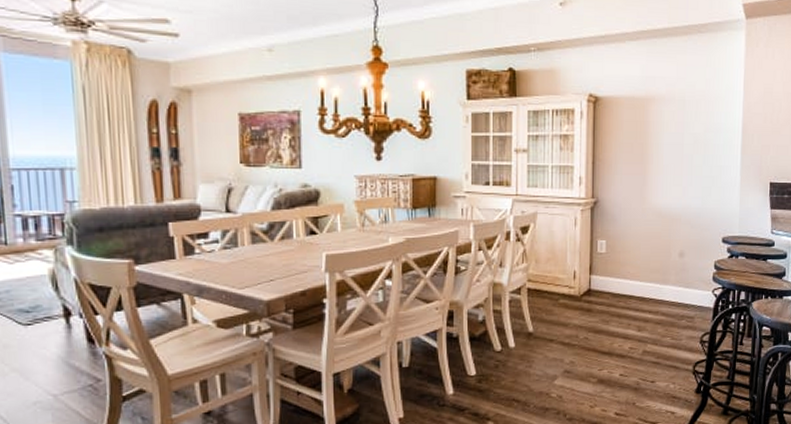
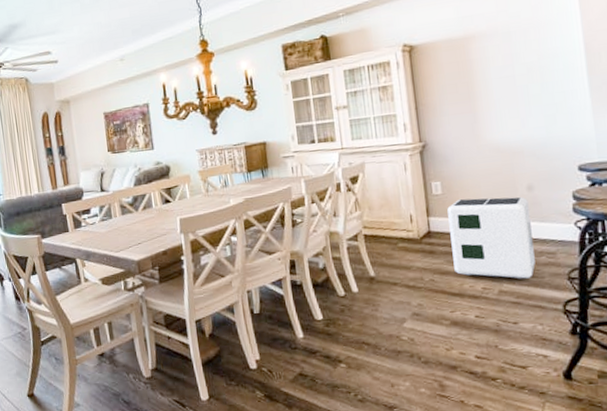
air purifier: none [607,260,678,341] -> present [447,197,535,279]

